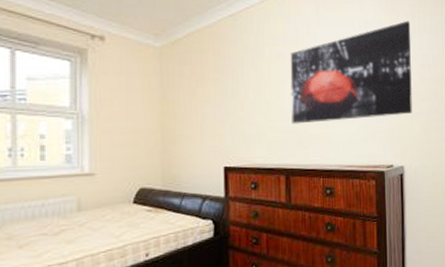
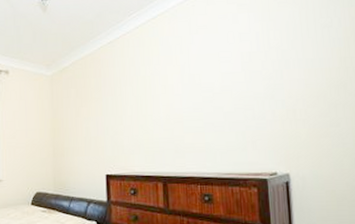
wall art: present [290,20,413,124] -> none [164,28,297,135]

